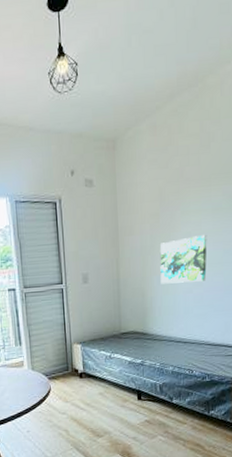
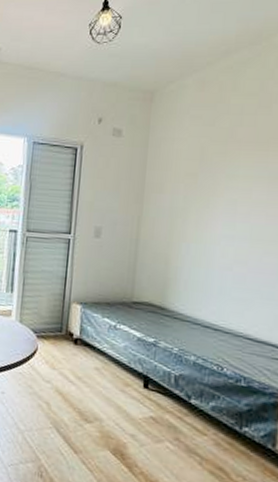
wall art: present [160,234,207,284] -> none [191,204,259,259]

